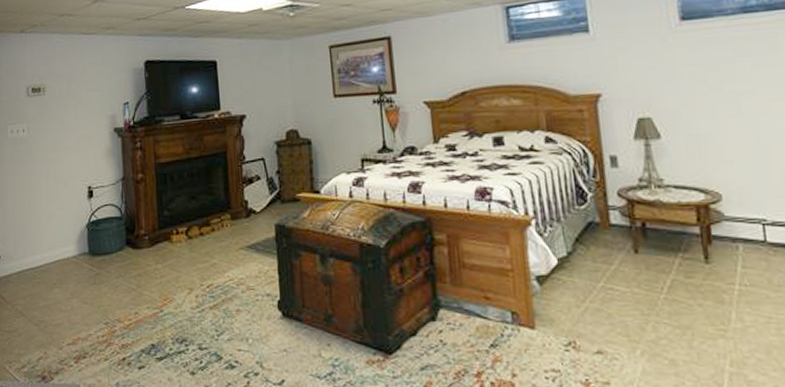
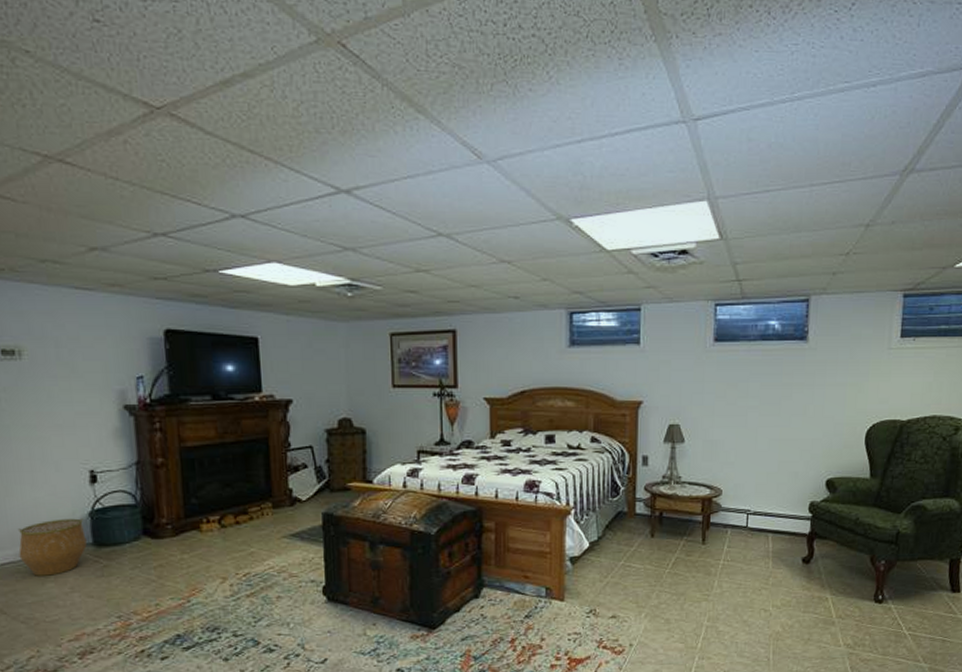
basket: none [35,229,84,282] -> present [17,518,87,576]

